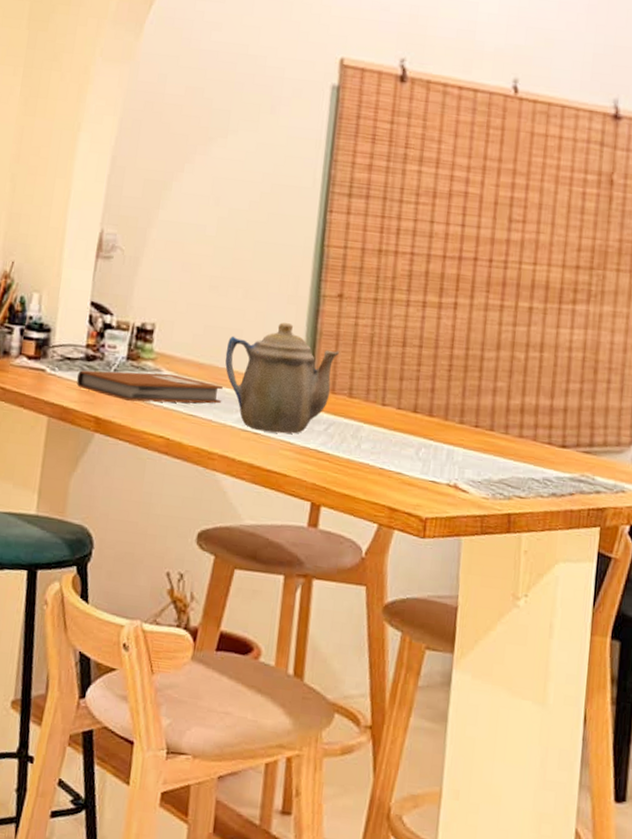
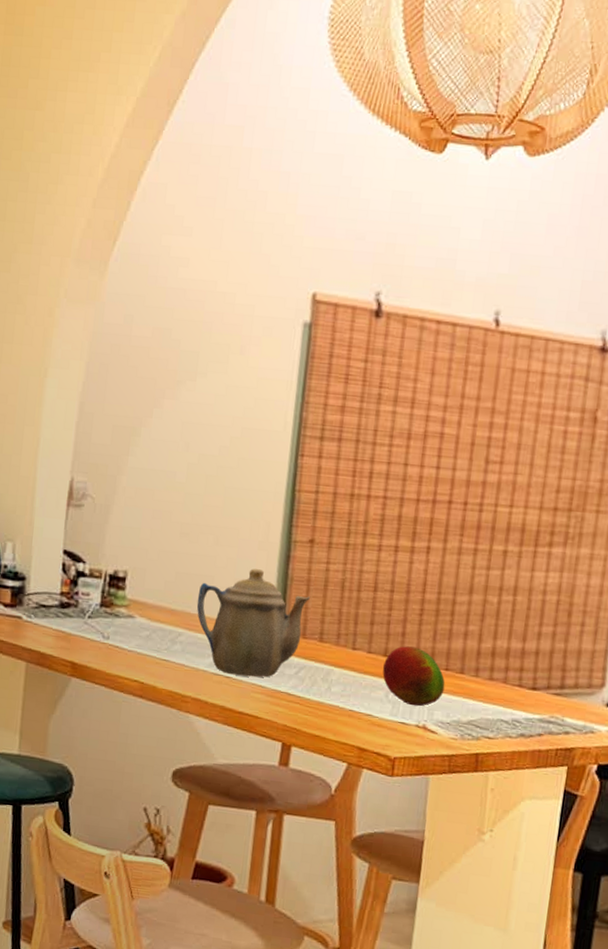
notebook: present [77,370,223,404] -> none [52,617,195,649]
fruit: none [412,402,476,465] -> present [383,646,446,707]

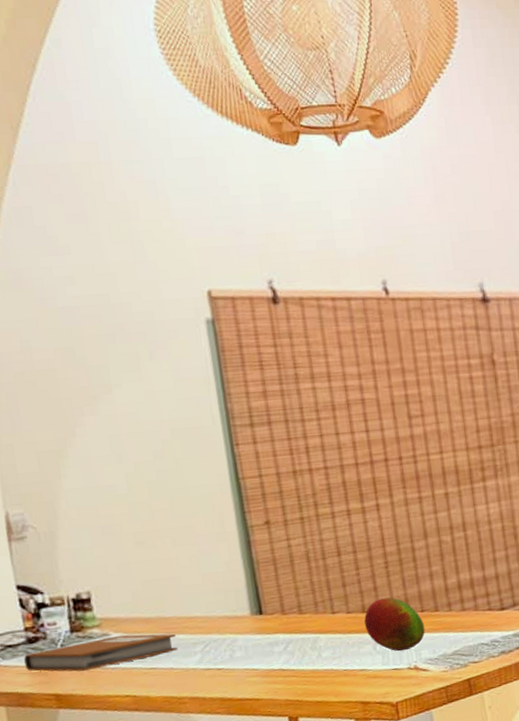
notebook: none [52,617,195,649] -> present [24,633,179,672]
teapot: present [196,569,310,678] -> none [168,560,281,666]

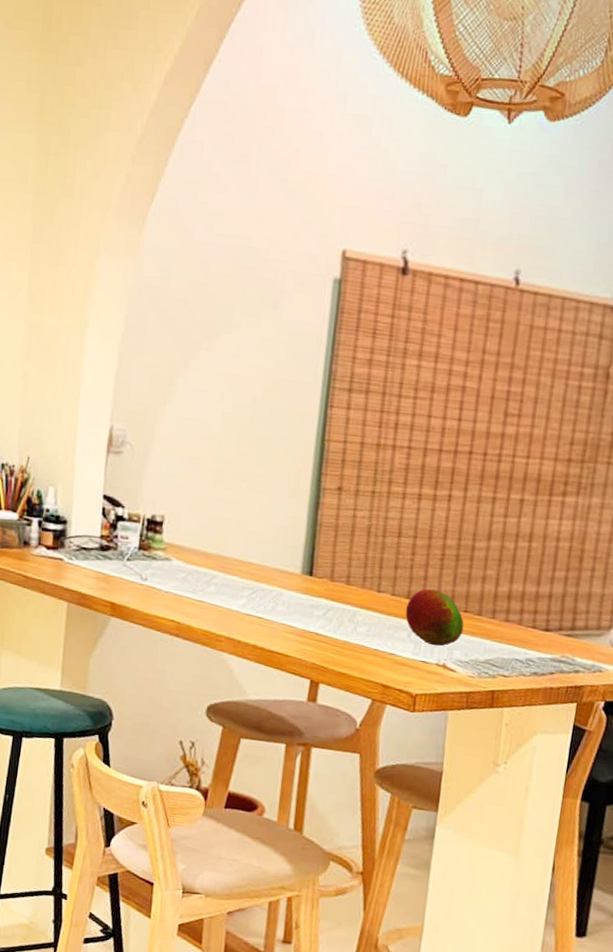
notebook: present [24,633,179,672] -> none [93,559,228,591]

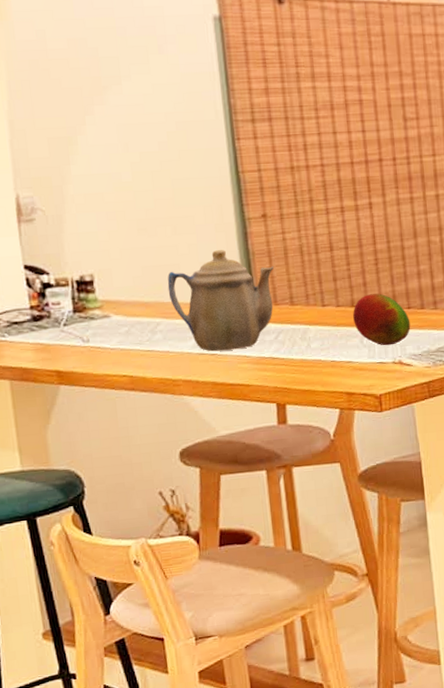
teapot: none [230,514,338,618] -> present [167,250,274,352]

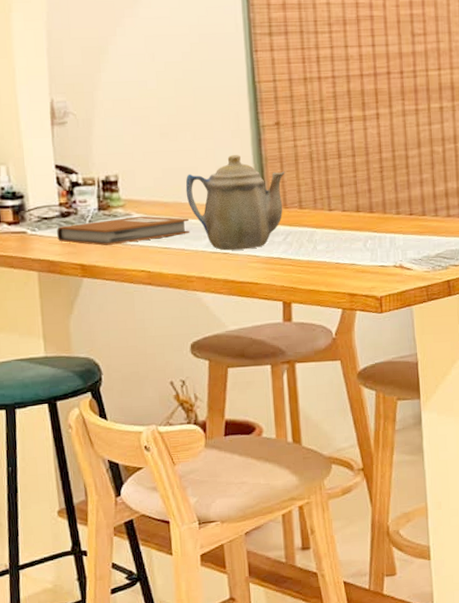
notebook: none [29,317,175,351] -> present [57,216,191,246]
fruit: present [353,293,411,346] -> none [358,200,412,250]

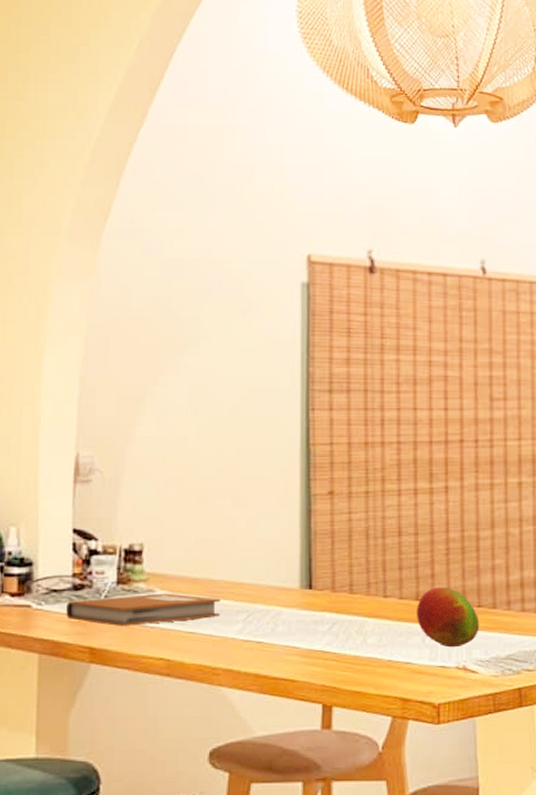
teapot: present [185,155,284,251] -> none [219,527,335,639]
fruit: none [358,200,412,250] -> present [417,587,480,648]

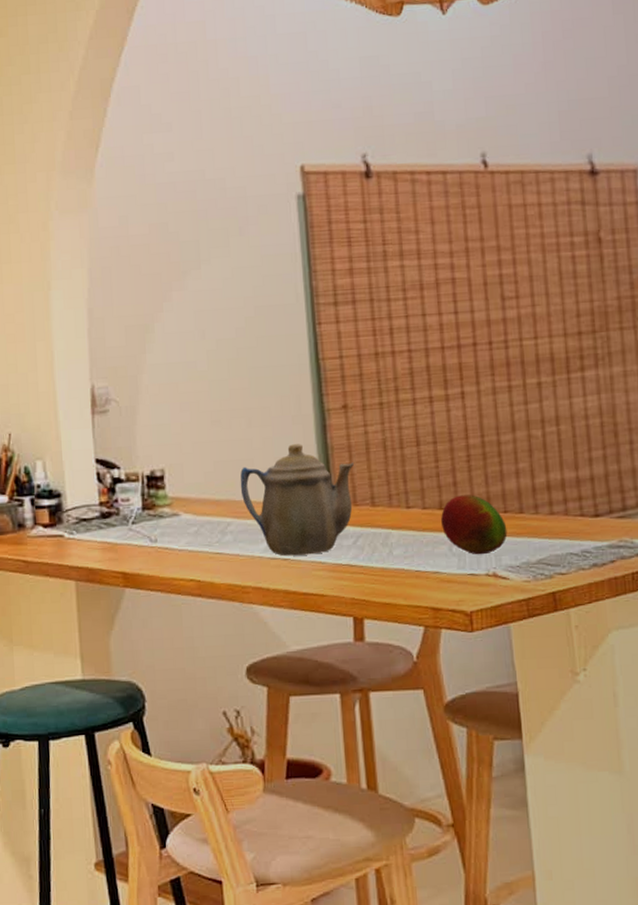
notebook: present [66,593,221,627] -> none [97,516,246,552]
teapot: none [219,527,335,639] -> present [240,444,354,556]

